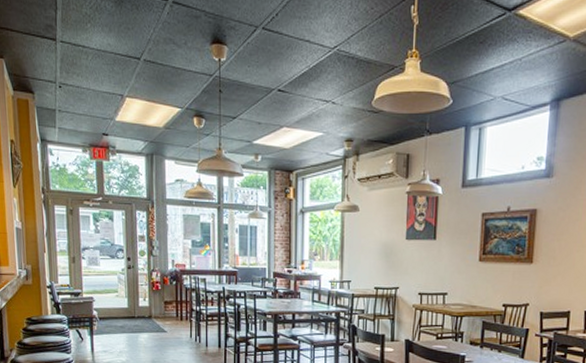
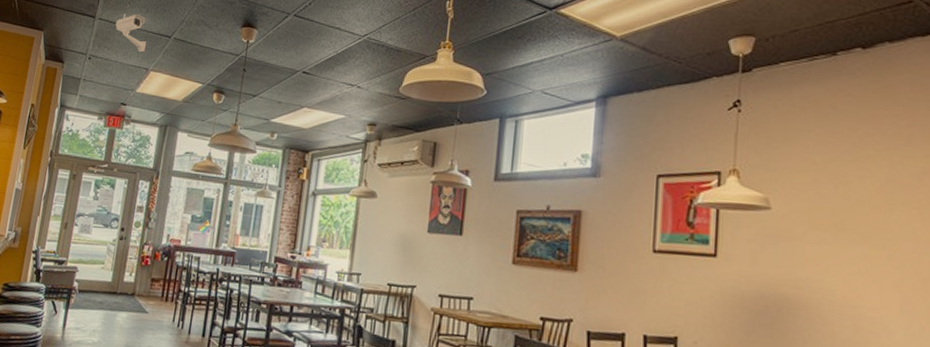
security camera: none [79,34,116,78] -> present [115,13,146,53]

